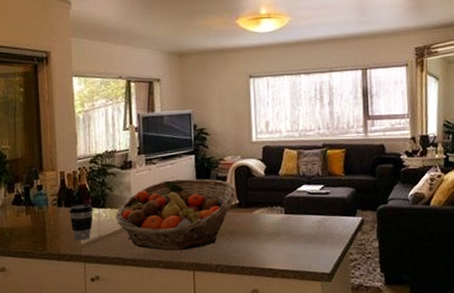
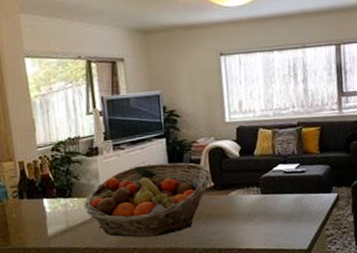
coffee cup: present [68,204,94,240] -> none [31,194,60,232]

